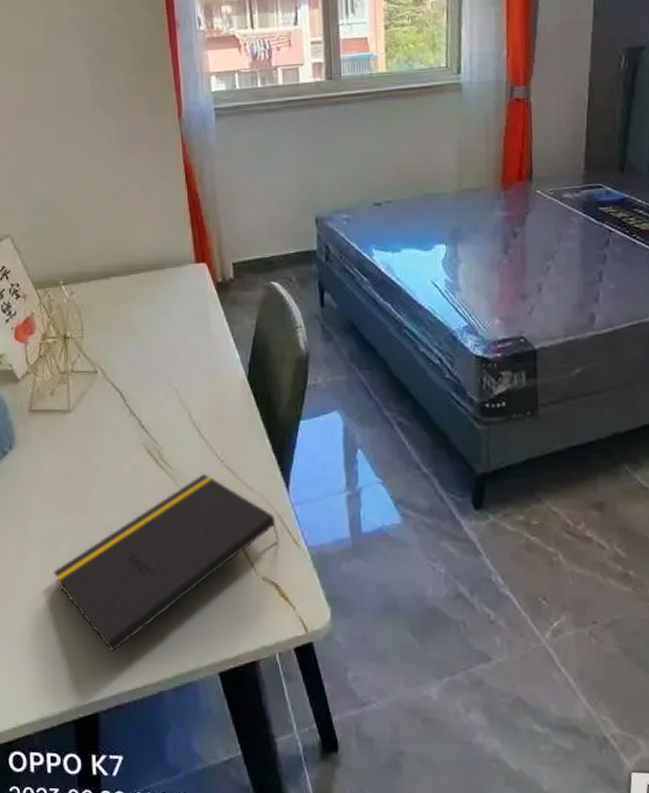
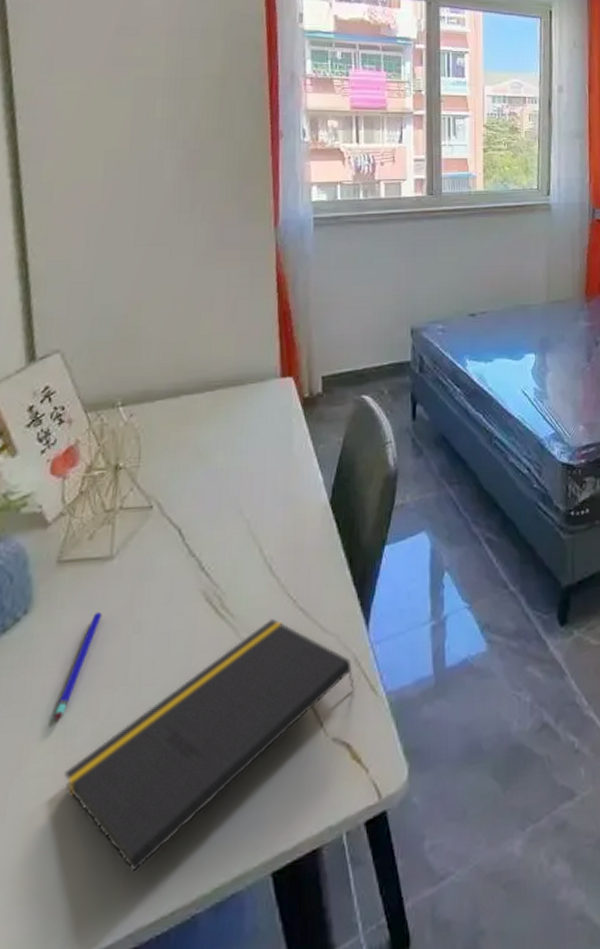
pen: none [41,453,67,533] -> present [54,612,102,721]

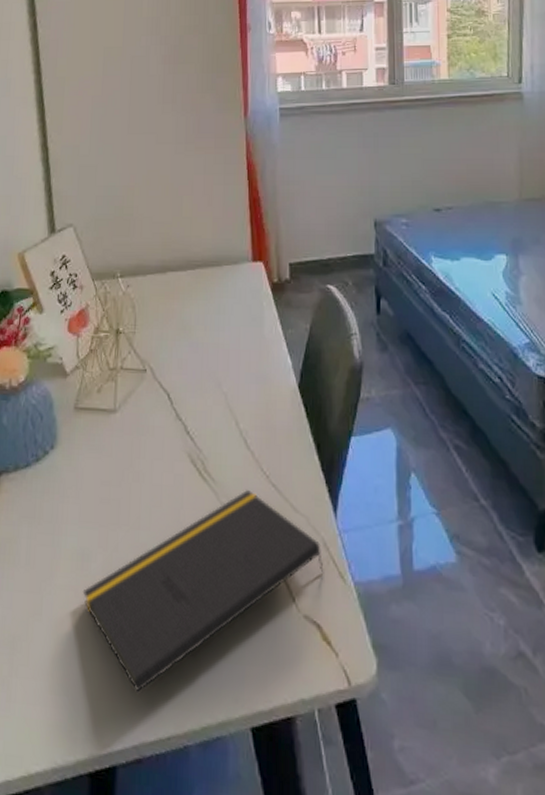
pen: present [54,612,102,721] -> none [75,457,108,545]

